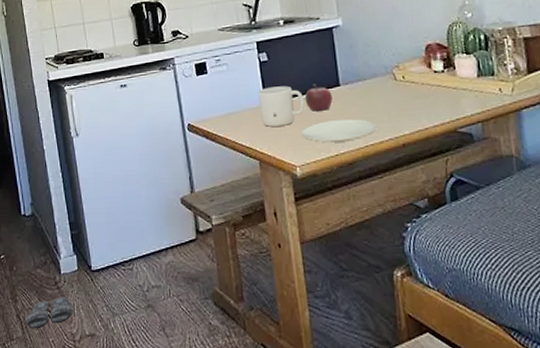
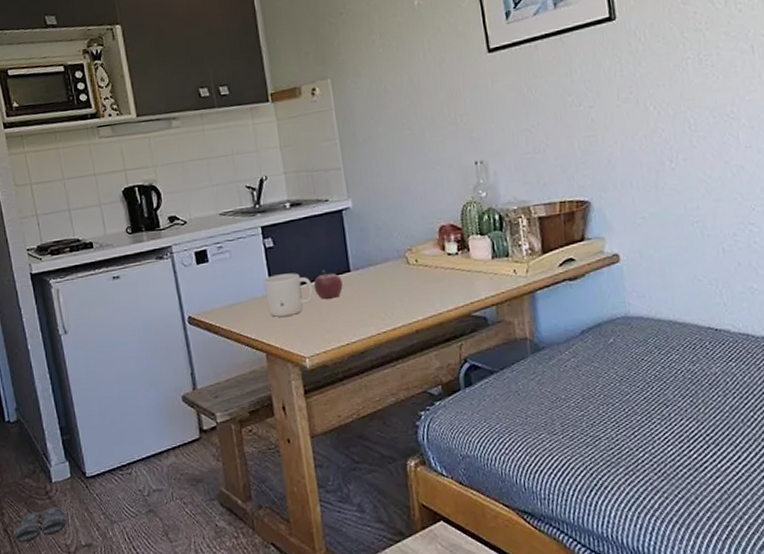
plate: present [301,119,378,143] -> none [310,305,390,332]

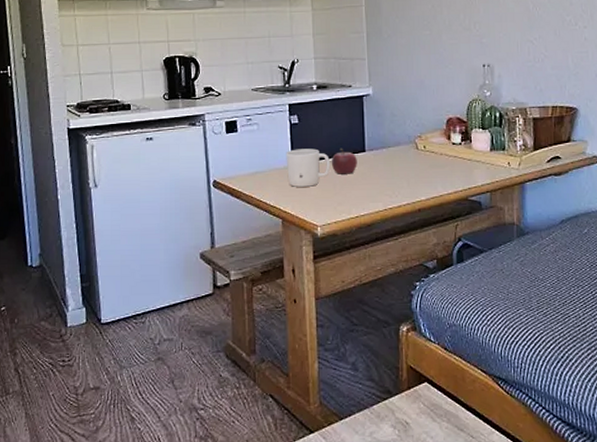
slippers: present [13,506,67,542] -> none [24,350,79,382]

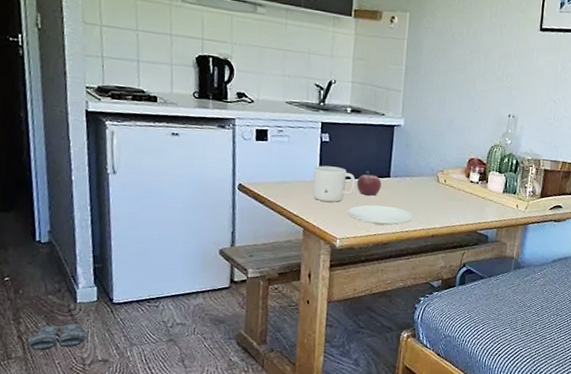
slippers: none [24,350,79,382] -> present [28,323,88,350]
plate: none [325,184,397,205] -> present [347,205,415,225]

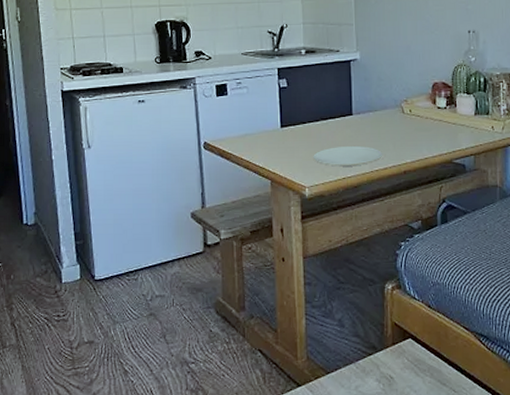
slippers: present [28,323,88,350] -> none [20,305,73,335]
mug: present [313,165,356,202] -> none [275,112,319,149]
fruit: present [356,170,382,196] -> none [319,111,345,137]

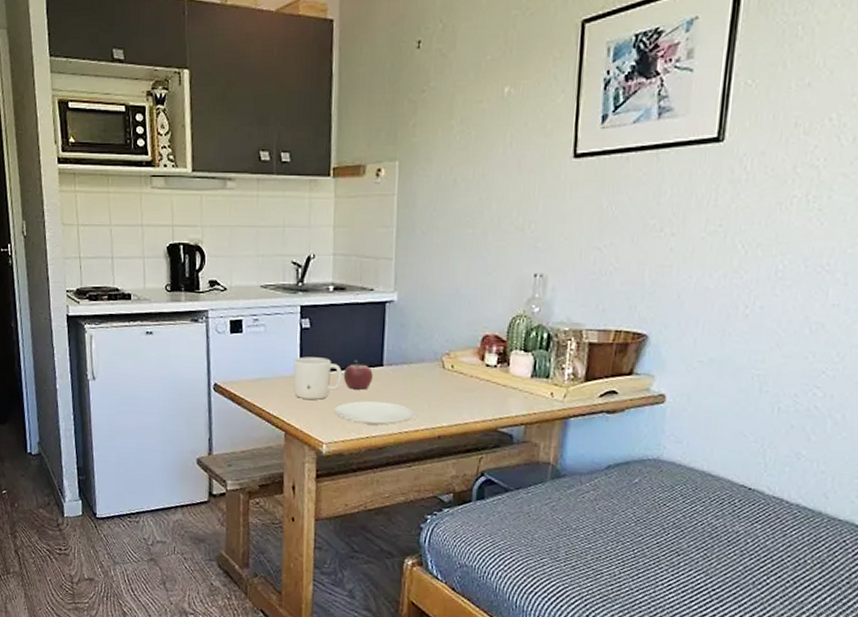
mug: none [275,112,319,149] -> present [293,356,343,400]
fruit: none [319,111,345,137] -> present [343,359,373,390]

